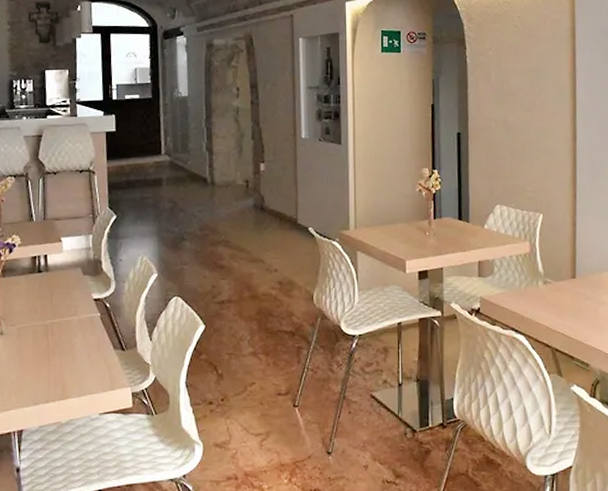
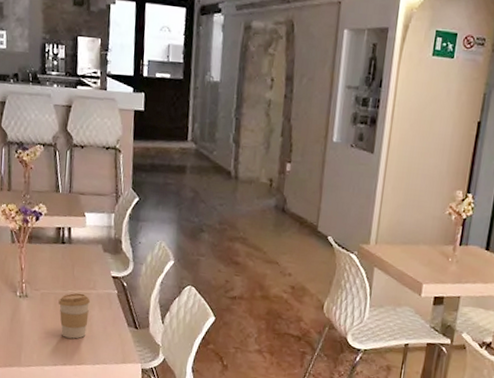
coffee cup: none [37,321,71,372] -> present [58,292,90,339]

